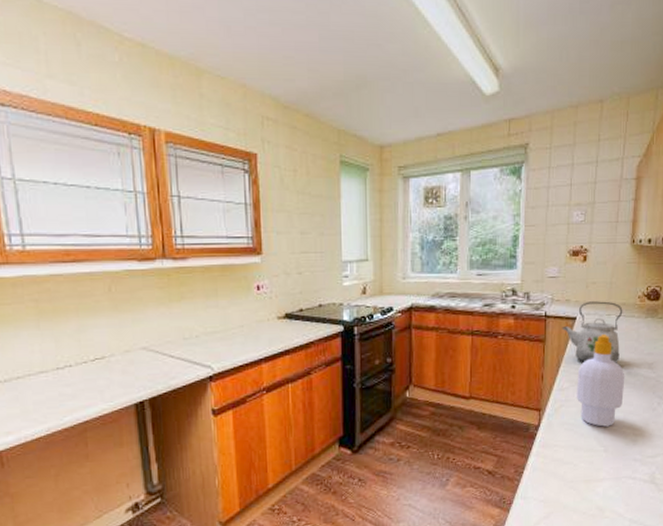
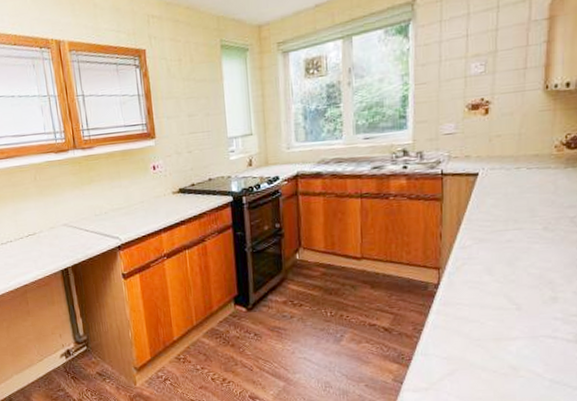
kettle: present [561,301,623,363] -> none [461,154,536,219]
soap bottle: present [576,334,625,427] -> none [480,189,541,285]

